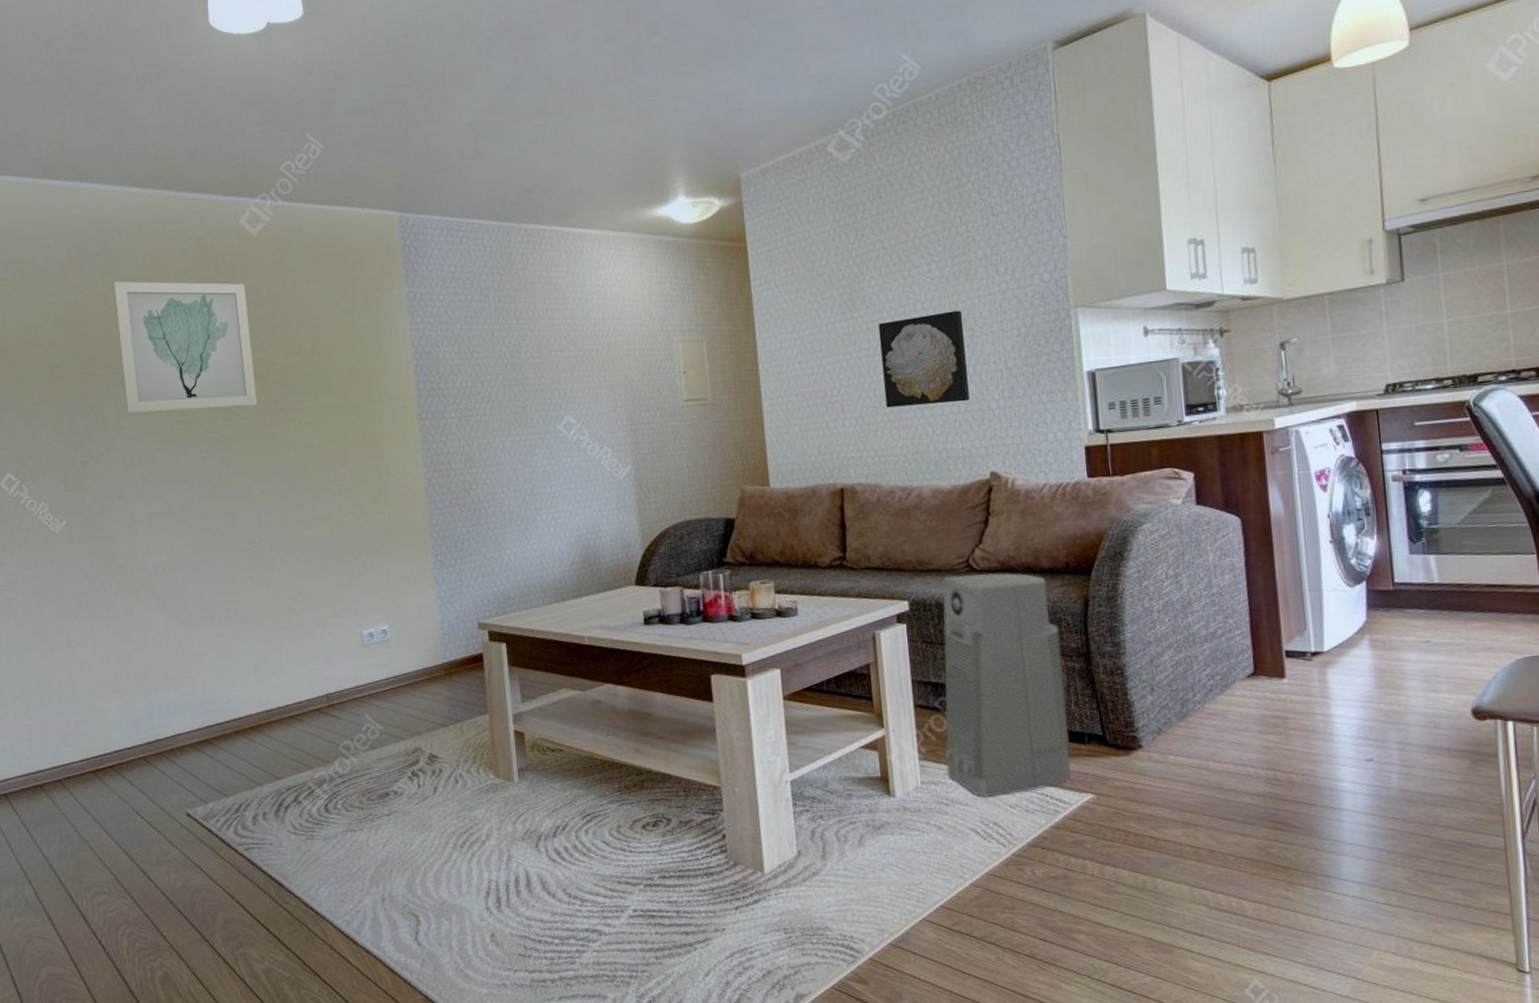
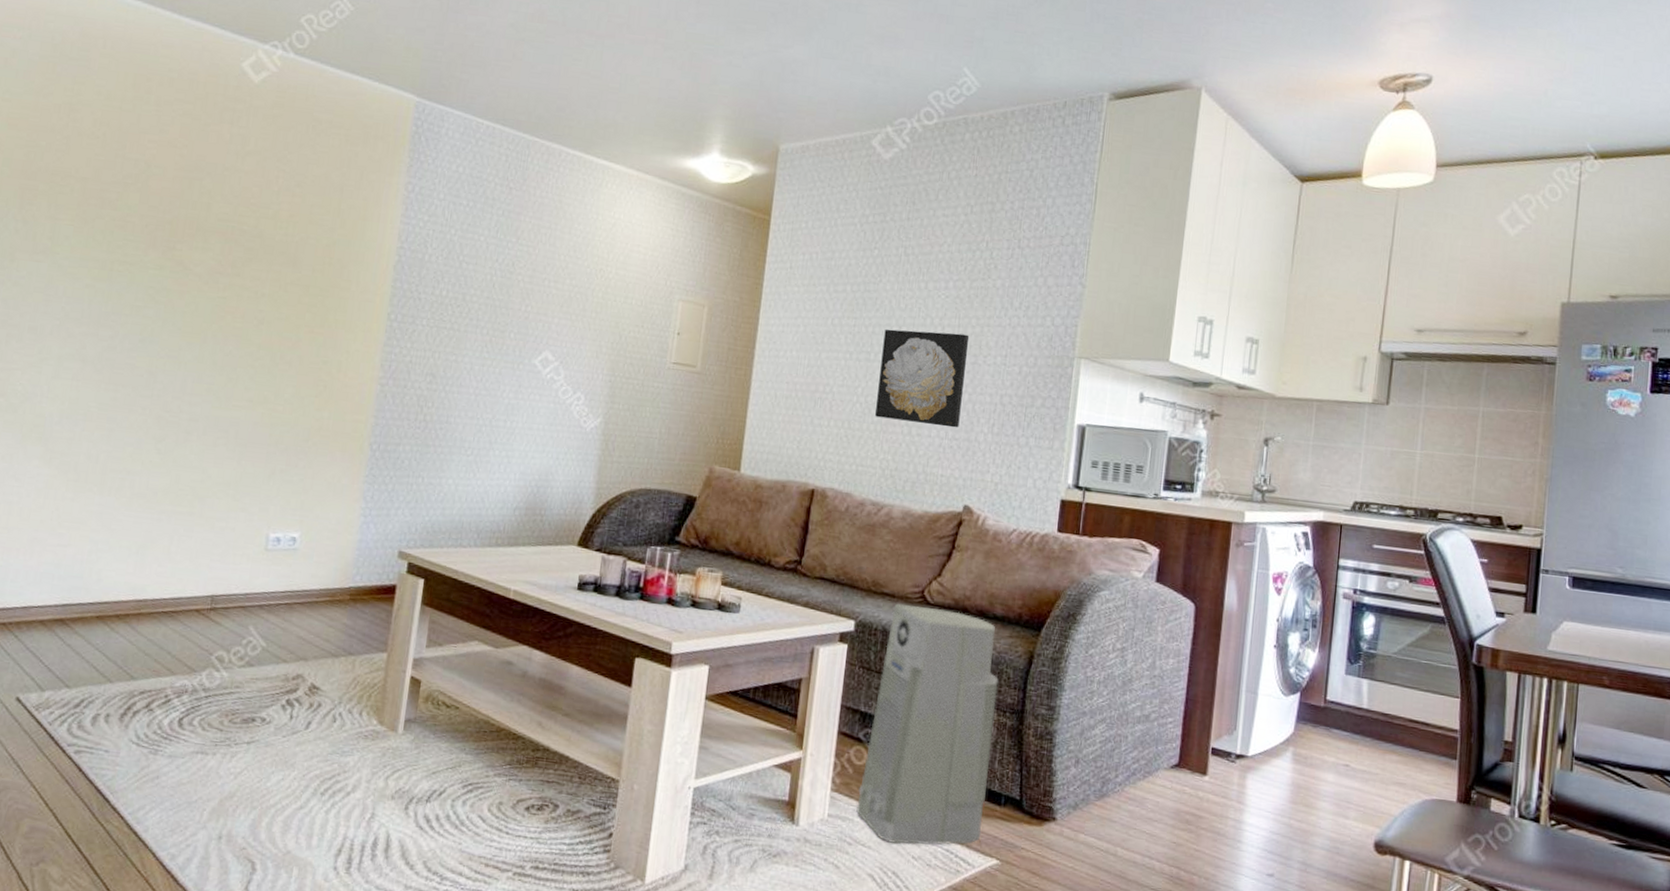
wall art: present [113,281,257,414] -> none [63,93,231,263]

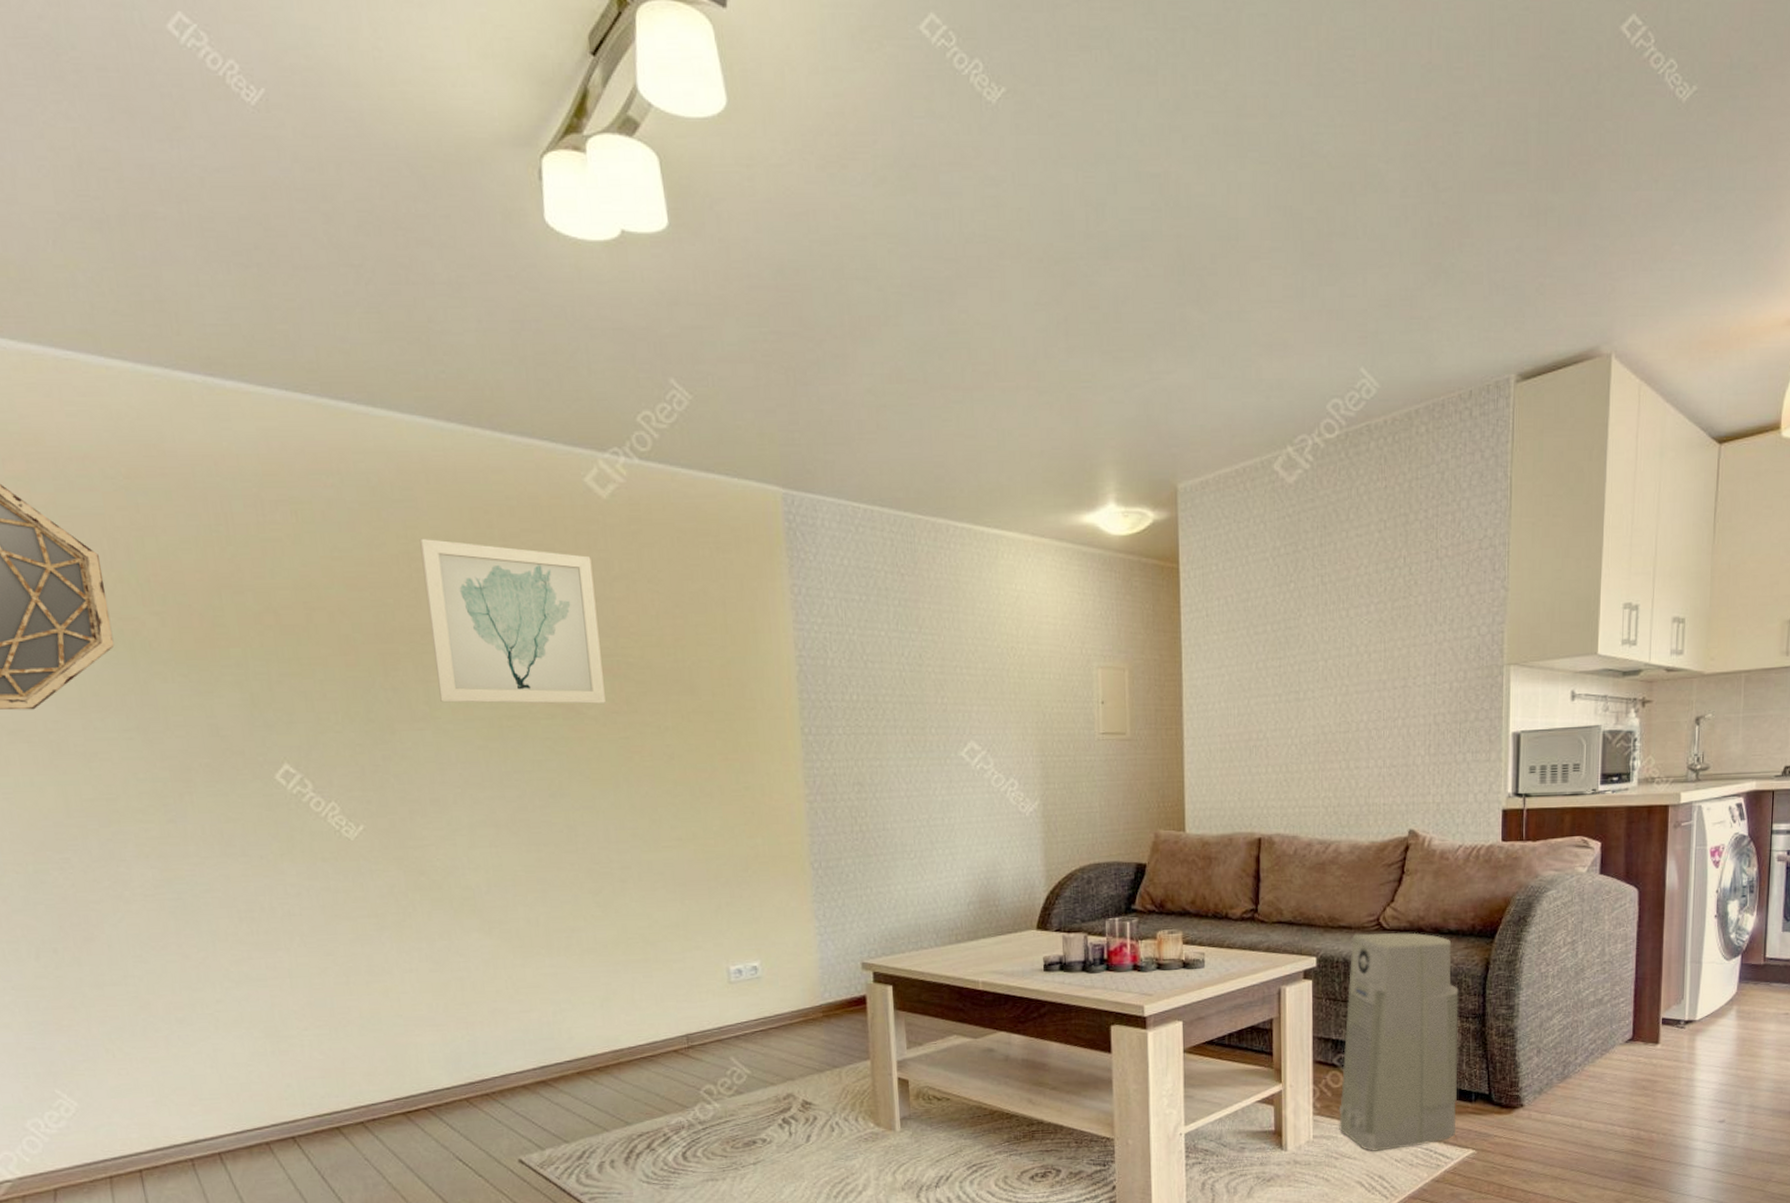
wall art: none [63,93,231,263] -> present [419,538,606,704]
wall art: present [875,329,970,428] -> none [1311,658,1397,757]

